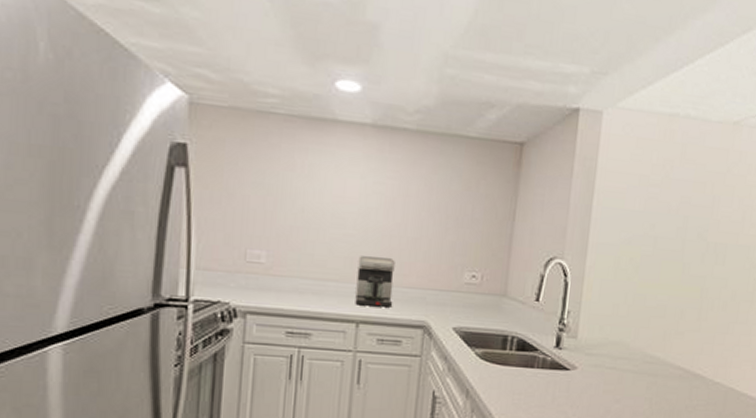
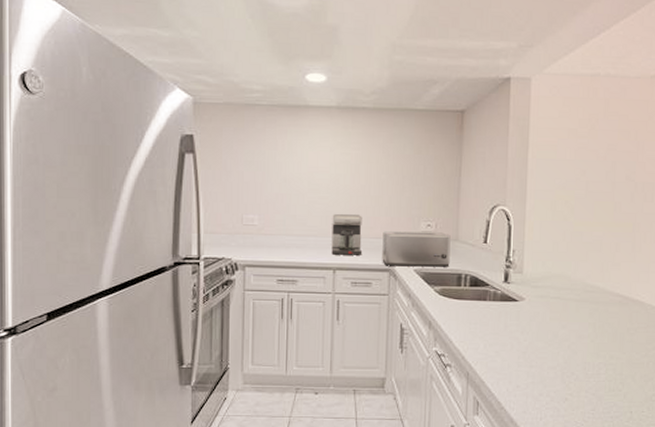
toaster: none [415,280,498,327] -> present [382,231,451,267]

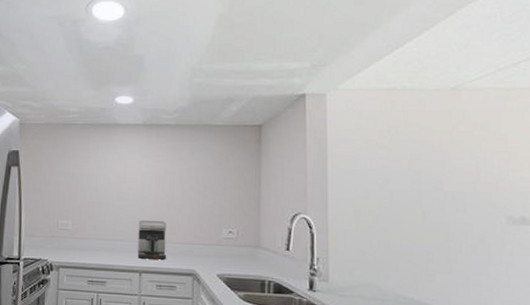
toaster: present [382,231,451,267] -> none [185,237,253,273]

